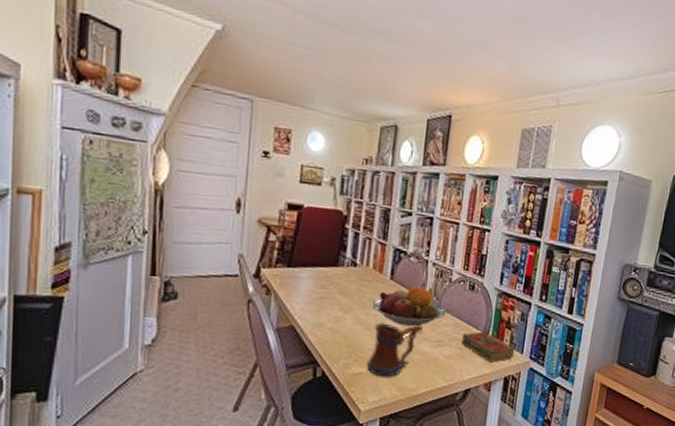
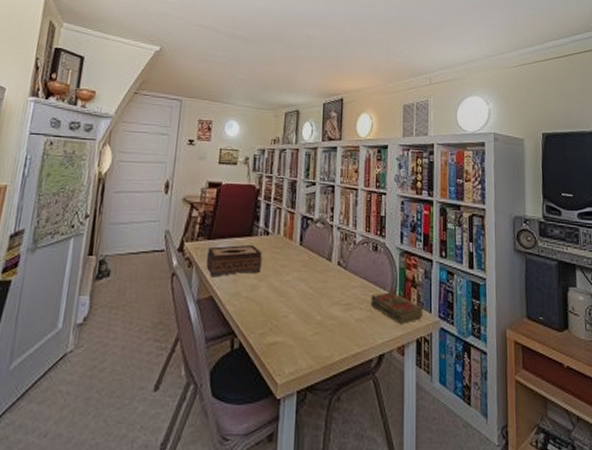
tissue box: none [285,275,349,307] -> present [206,244,262,278]
mug: present [367,322,423,377] -> none [282,288,332,346]
fruit bowl: present [370,284,447,327] -> none [282,248,354,291]

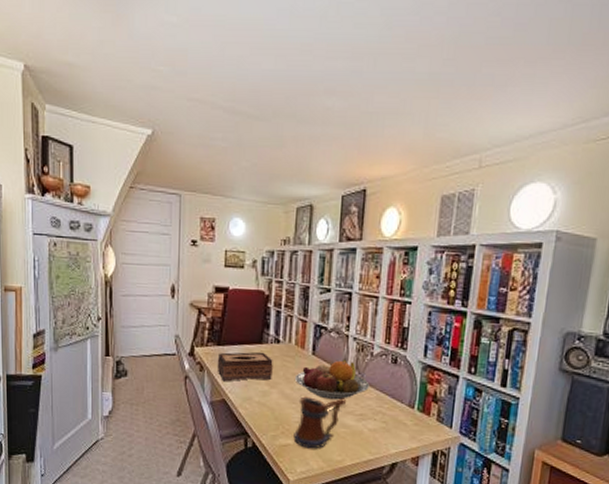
fruit bowl: none [282,248,354,291] -> present [294,359,370,400]
mug: none [282,288,332,346] -> present [294,396,346,449]
book: present [371,291,423,324] -> none [386,404,443,437]

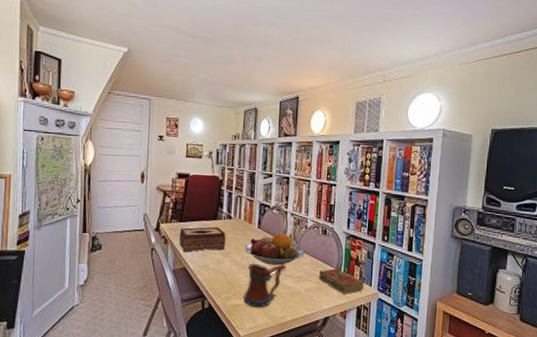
book: none [386,404,443,437] -> present [319,267,365,294]

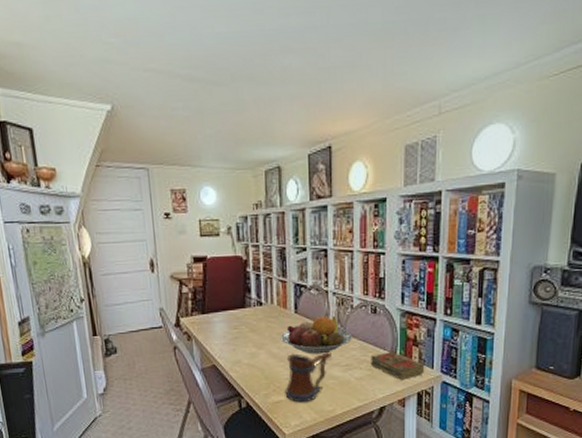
tissue box: present [179,226,226,253] -> none [203,315,259,348]

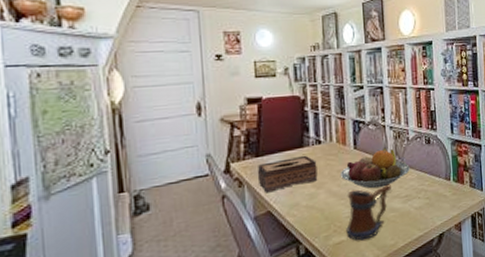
tissue box: none [203,315,259,348] -> present [257,155,318,193]
book: present [371,350,425,380] -> none [428,177,476,205]

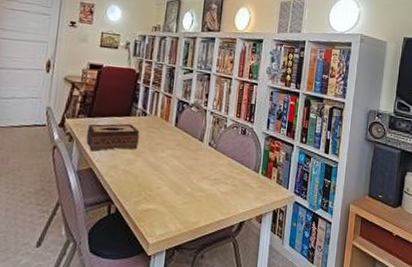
fruit bowl: present [339,147,410,189] -> none [158,130,223,167]
mug: present [346,184,391,241] -> none [155,164,203,213]

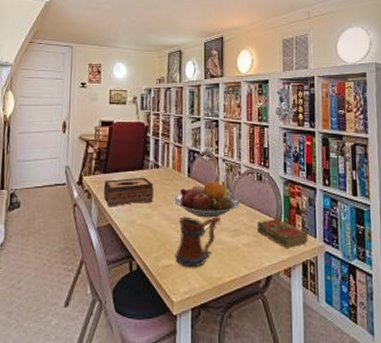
mug: none [155,164,203,213] -> present [175,215,220,268]
fruit bowl: none [158,130,223,167] -> present [173,179,240,218]
book: none [236,169,282,197] -> present [257,217,308,248]

